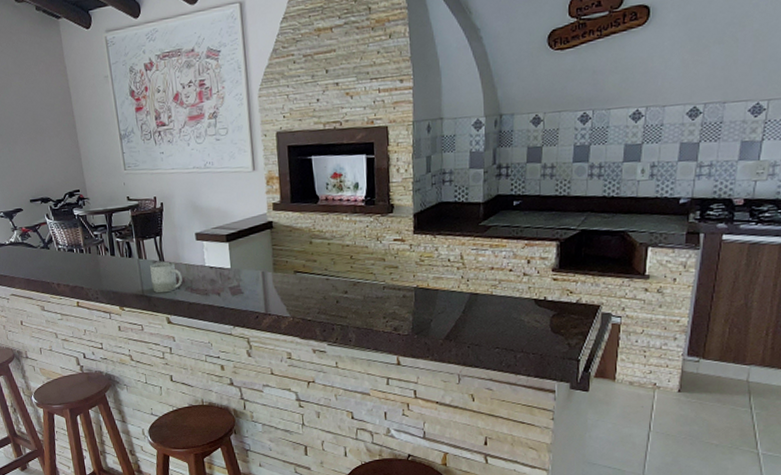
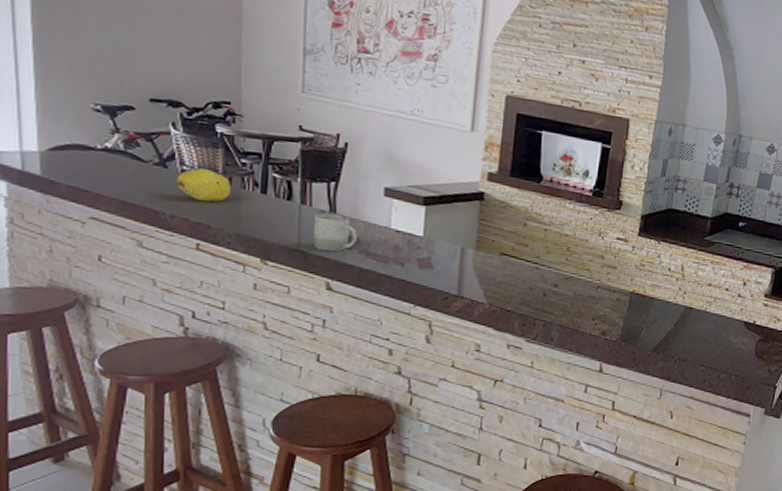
fruit: none [56,244,92,270] -> present [176,167,232,202]

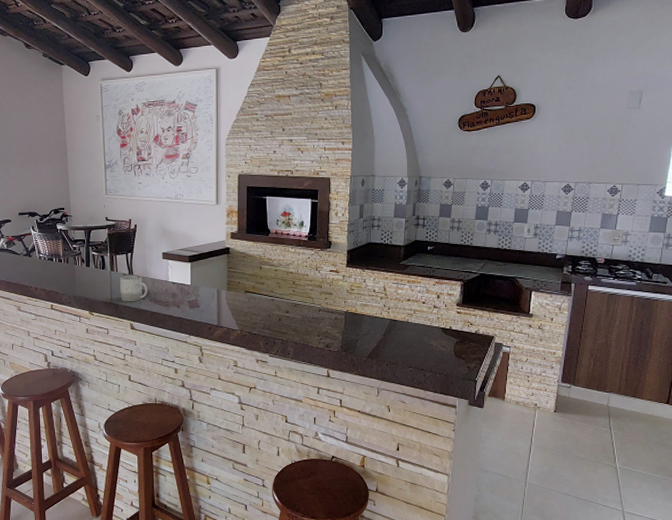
fruit: present [176,167,232,202] -> none [37,254,69,277]

